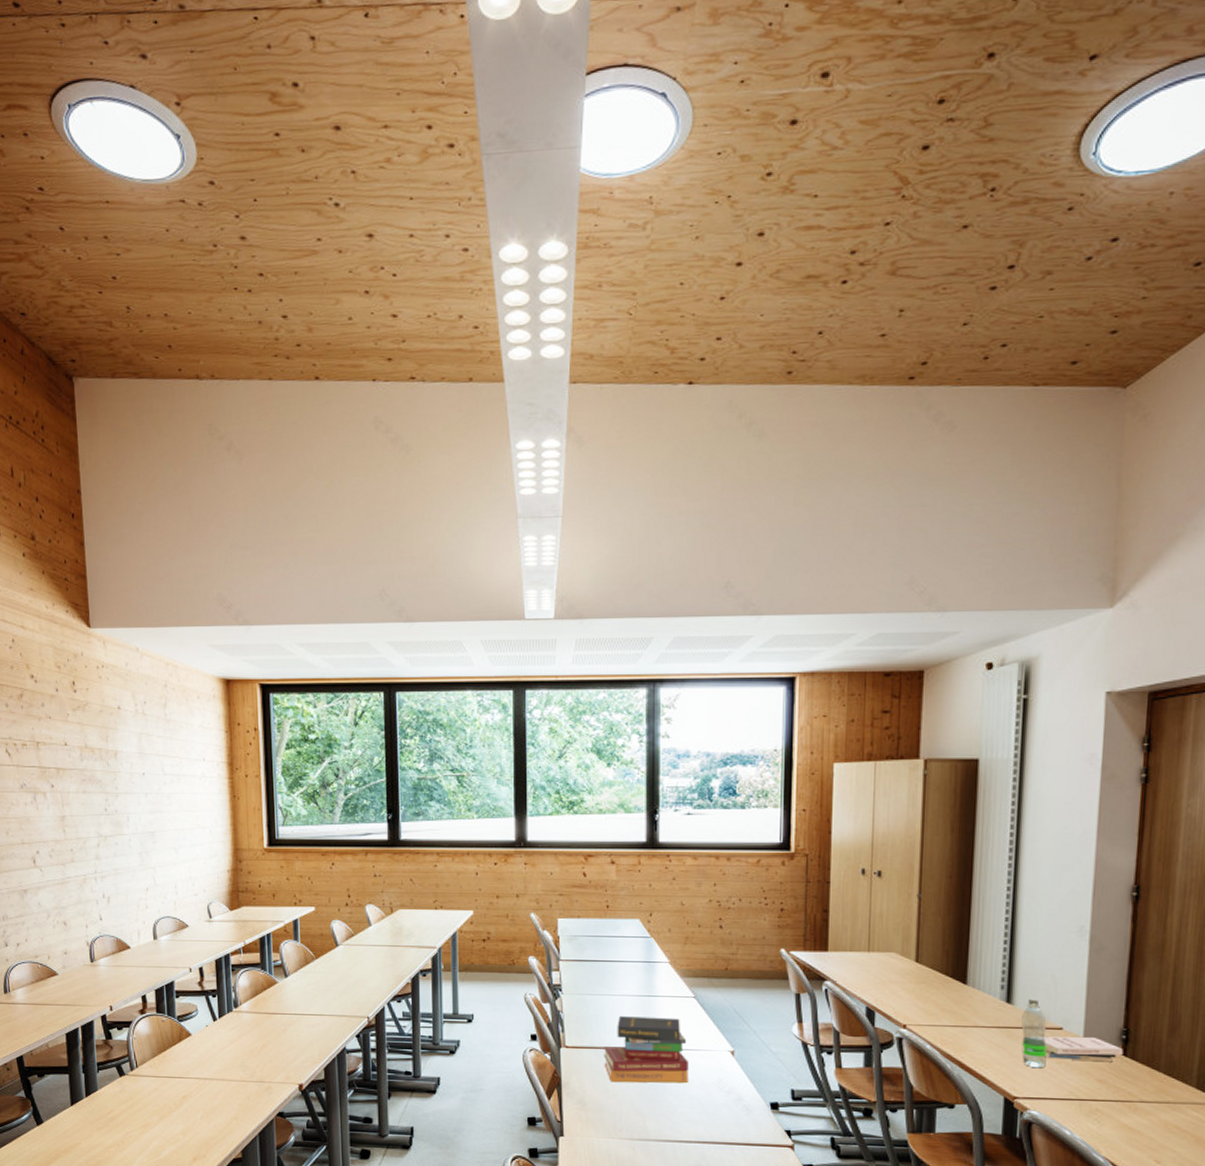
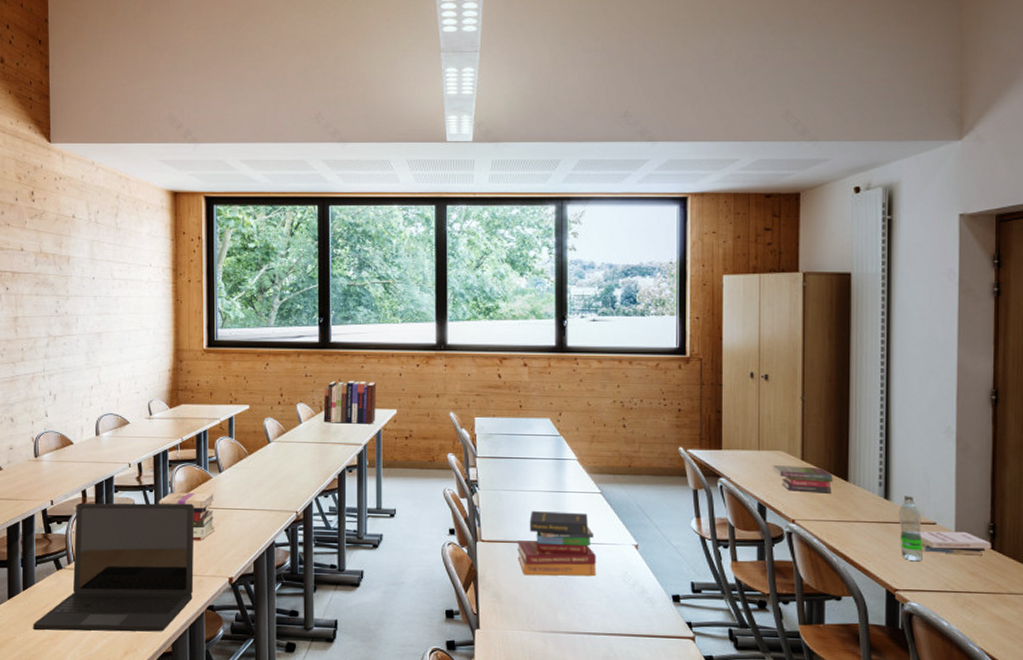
laptop: none [98,1008,262,1139] -> present [33,502,194,632]
books: none [222,997,282,1047] -> present [158,492,214,541]
books: none [394,880,452,926] -> present [323,380,377,424]
books: none [883,968,950,997] -> present [772,465,833,494]

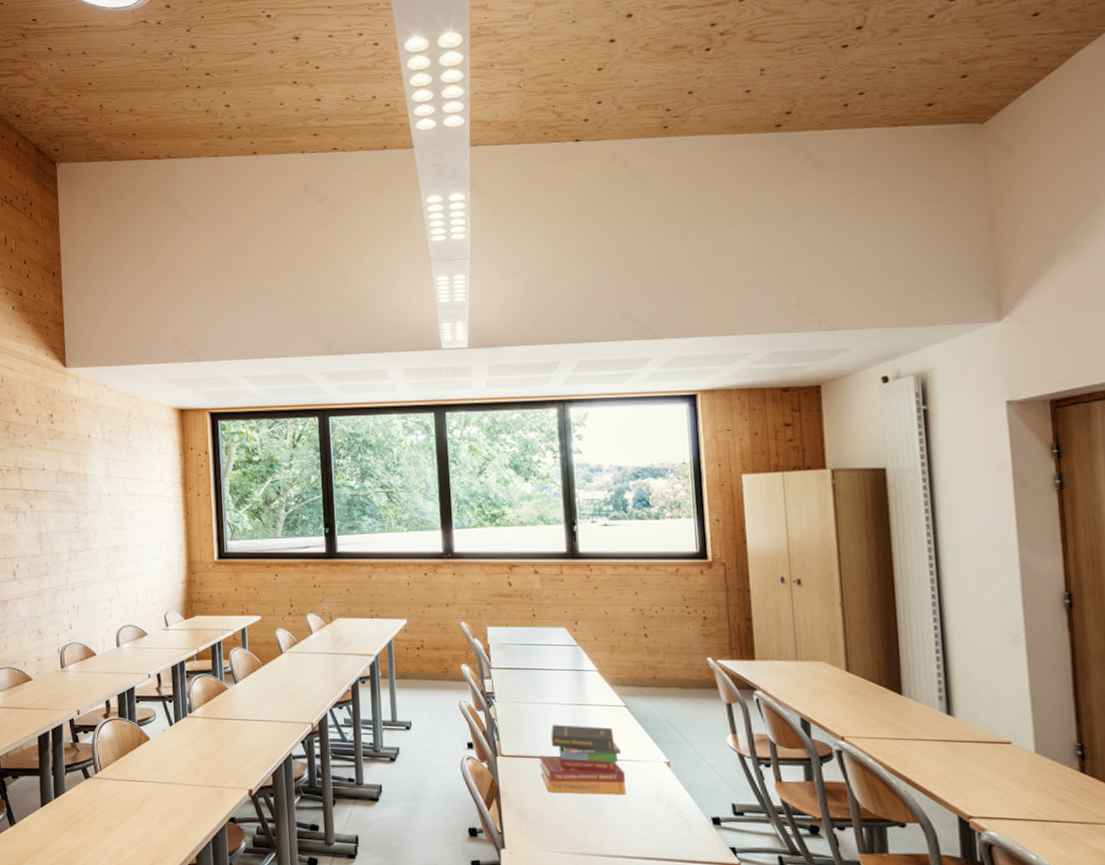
laptop: present [33,502,194,632] -> none [65,713,215,843]
books: present [158,492,214,541] -> none [177,703,232,752]
books: present [323,380,377,424] -> none [333,590,386,634]
books: present [772,465,833,494] -> none [813,677,885,708]
bottle: present [899,496,923,562] -> none [965,711,999,786]
books: present [920,531,991,556] -> none [993,751,1081,780]

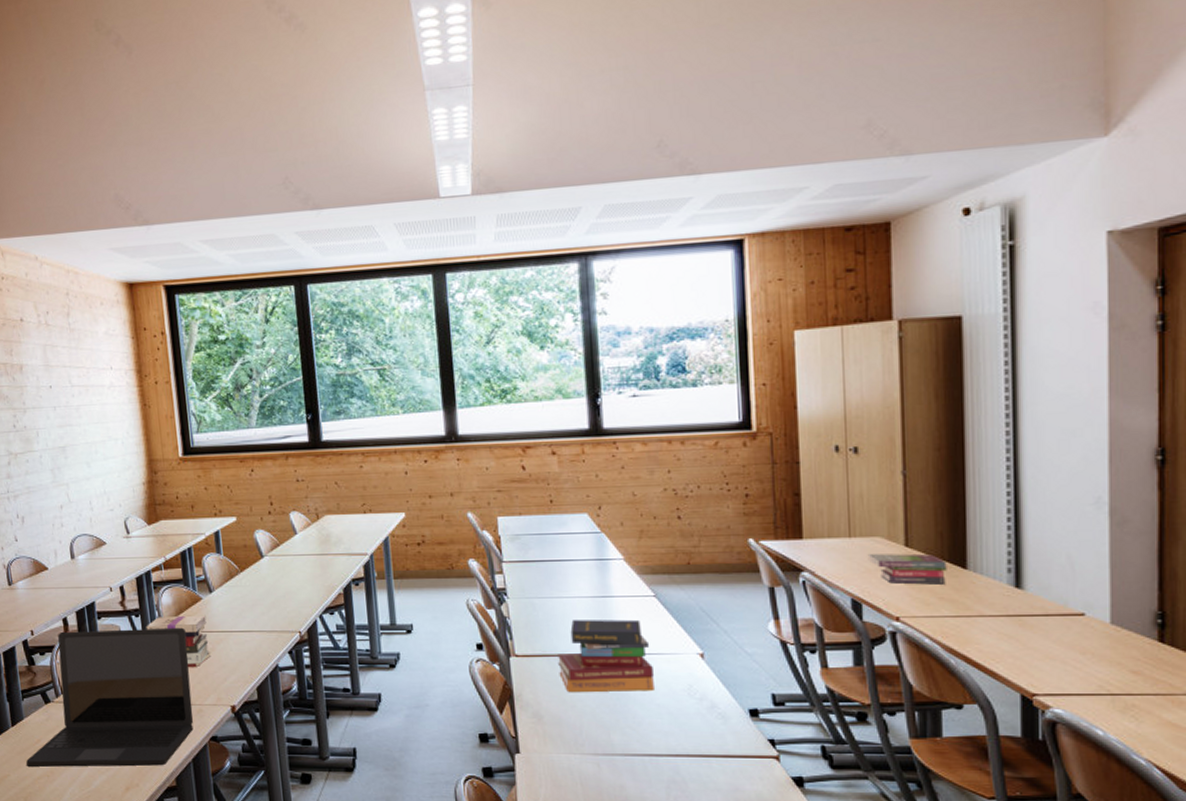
laptop: none [65,713,215,843] -> present [26,627,194,767]
books: none [177,703,232,752] -> present [146,615,210,668]
books: none [813,677,885,708] -> present [867,553,947,585]

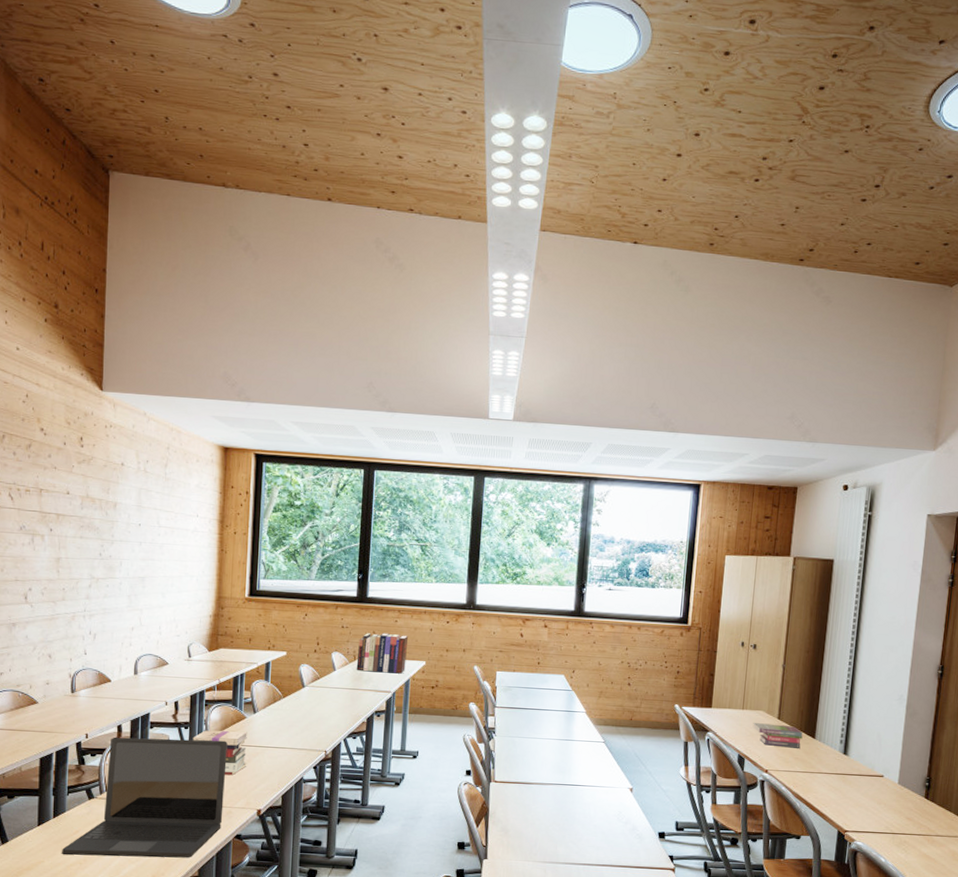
books: none [319,482,382,532] -> present [356,633,409,674]
books: present [558,619,654,693] -> none [526,756,596,814]

